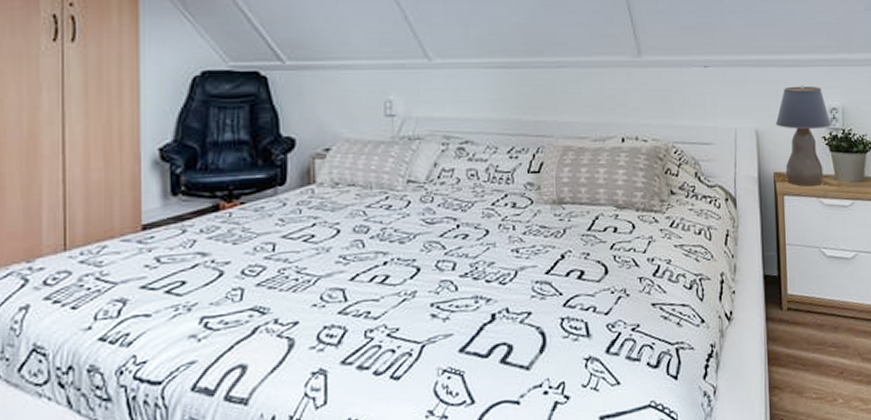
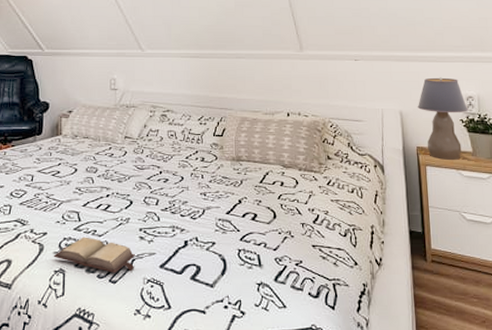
hardback book: none [309,321,426,367] -> present [53,237,135,273]

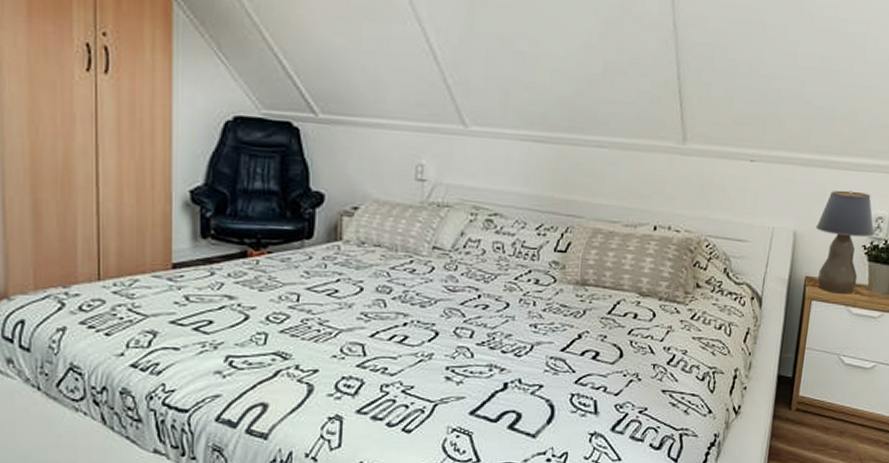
hardback book: present [53,237,135,273] -> none [327,375,438,421]

